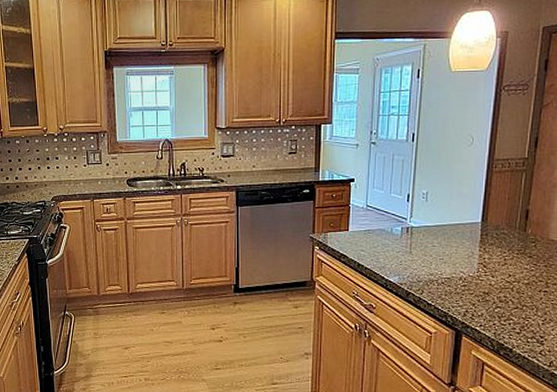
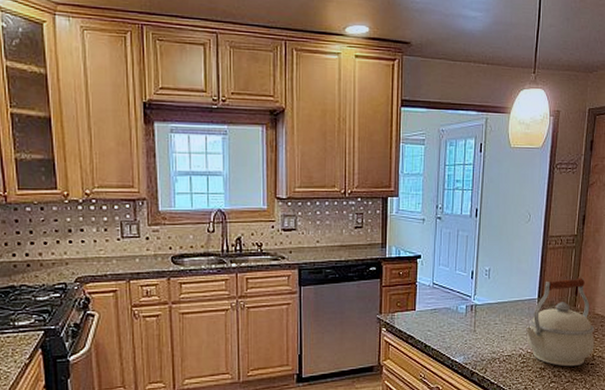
kettle: none [466,202,549,293] -> present [525,278,595,367]

